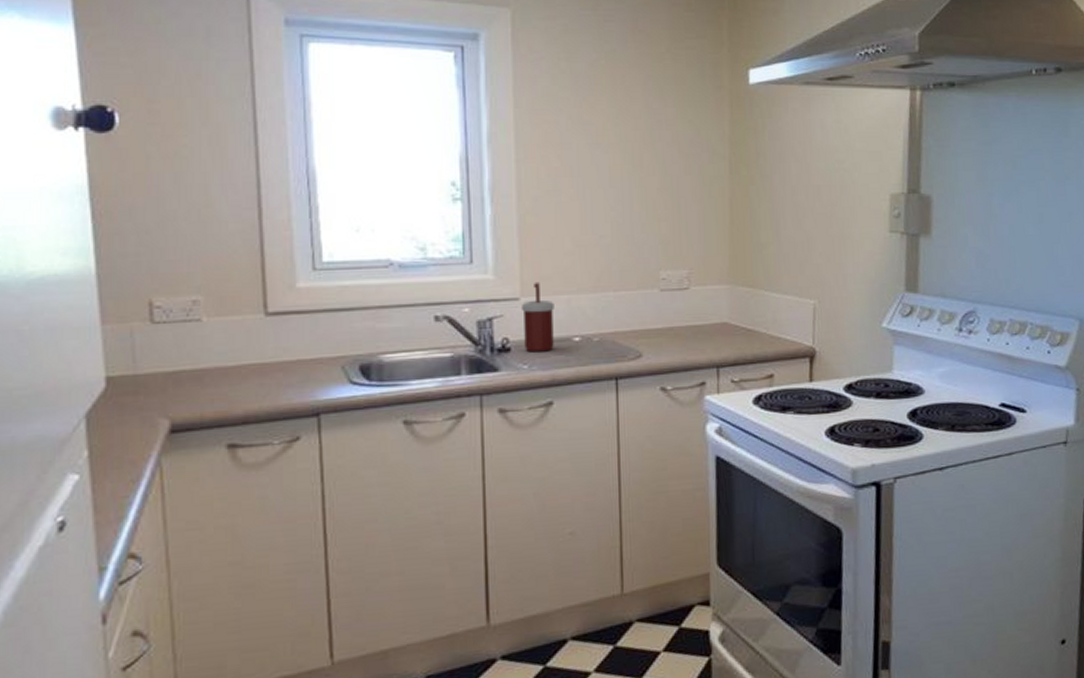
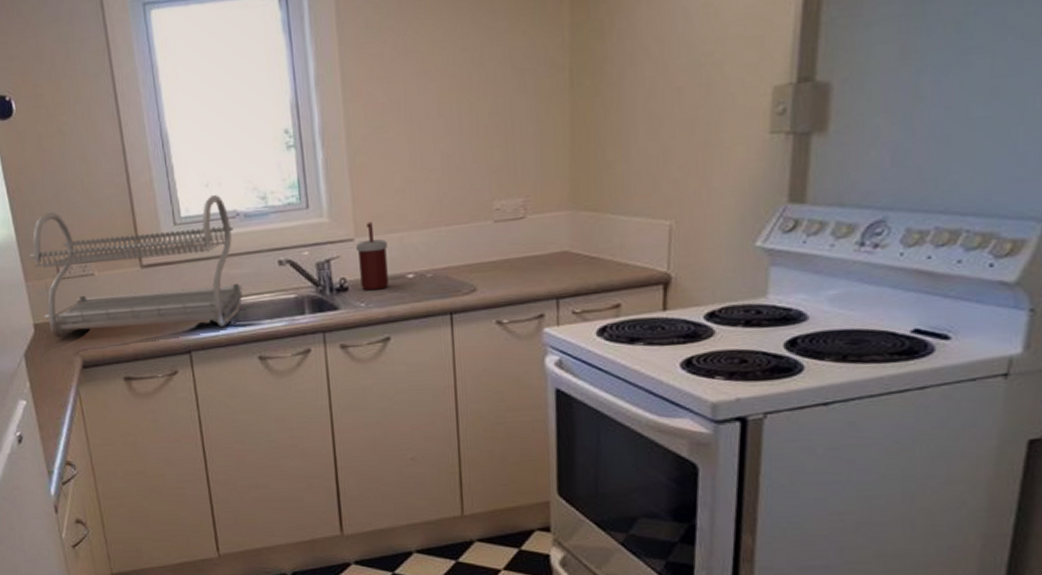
dish rack: none [111,242,391,396] -> present [29,195,243,339]

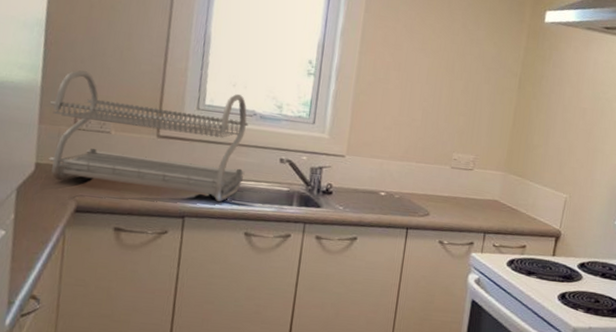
soap dispenser: present [356,221,389,291] -> none [343,145,370,199]

